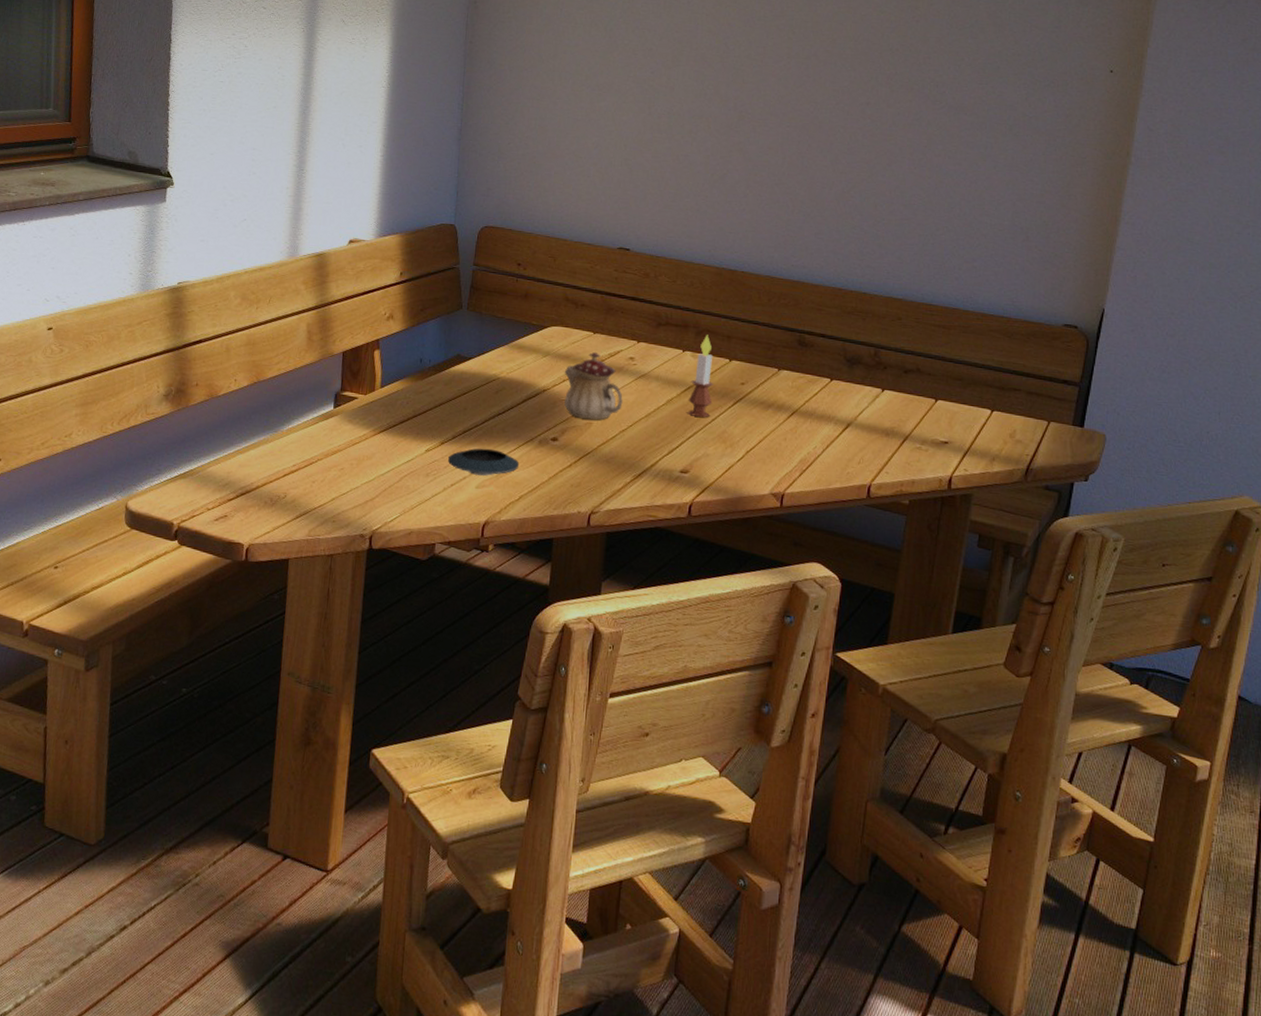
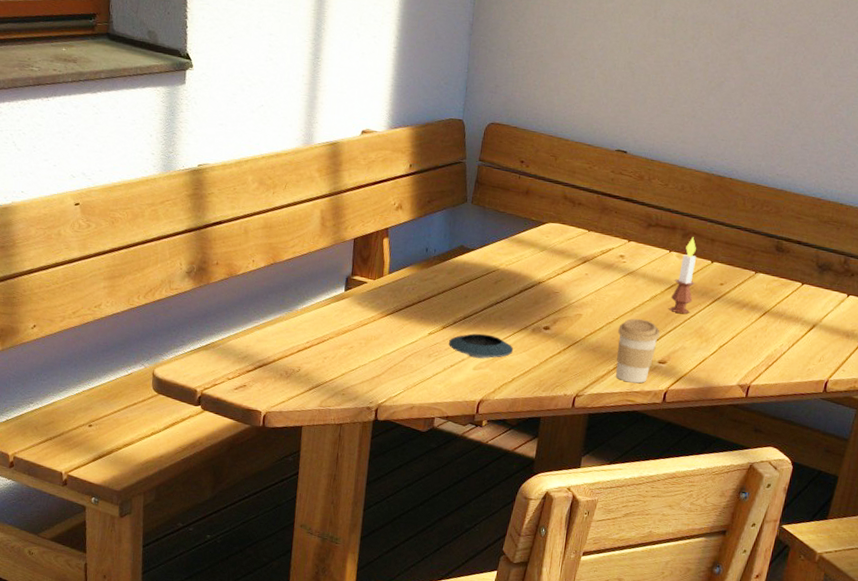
teapot: present [564,351,623,420] -> none [557,248,612,312]
coffee cup: none [633,424,679,497] -> present [615,318,660,384]

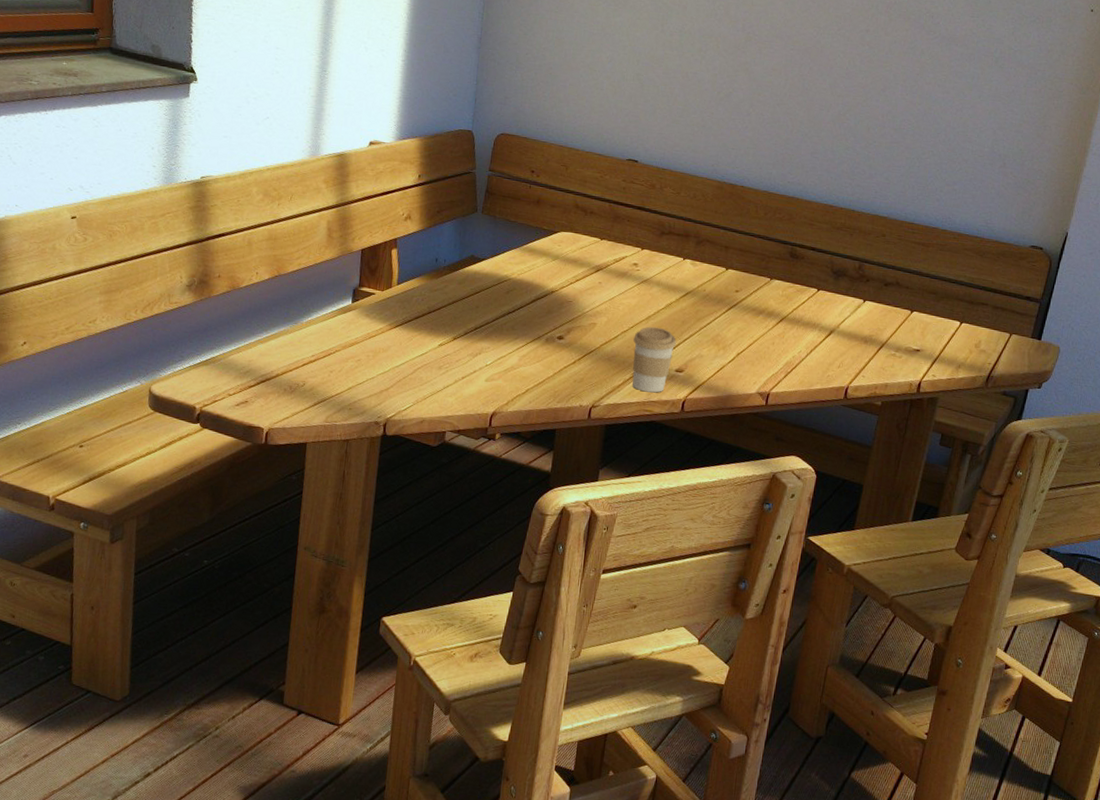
saucer: present [449,333,514,359] -> none [460,344,527,370]
candle: present [669,237,696,314] -> none [684,244,711,321]

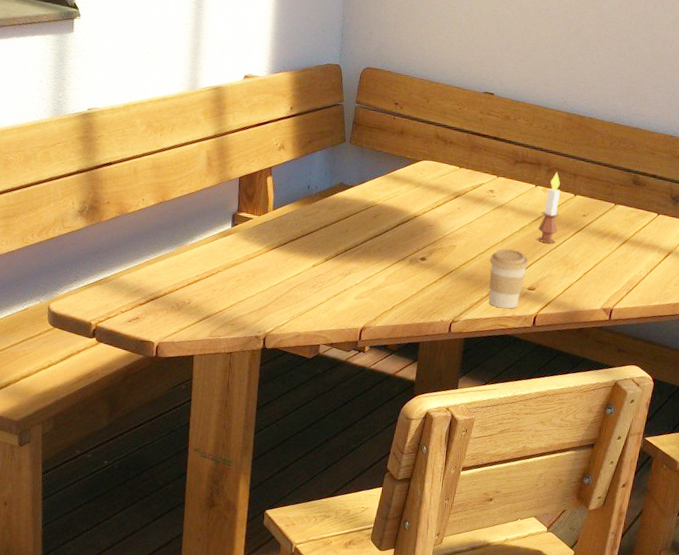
candle: none [684,244,711,321] -> present [536,172,560,243]

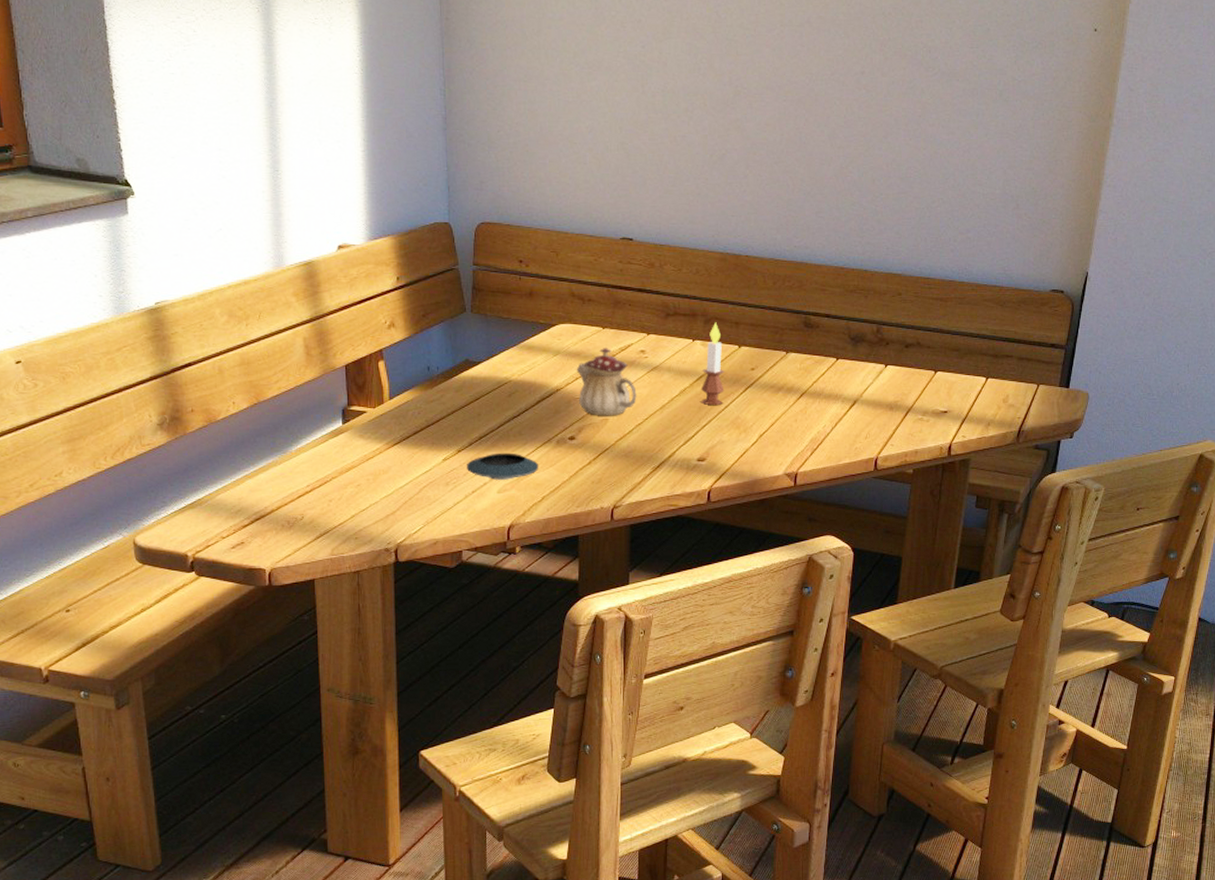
saucer: none [331,265,393,289] -> present [467,452,539,480]
teapot: none [432,184,483,244] -> present [576,347,637,416]
coffee cup: present [488,248,529,309] -> none [650,416,695,486]

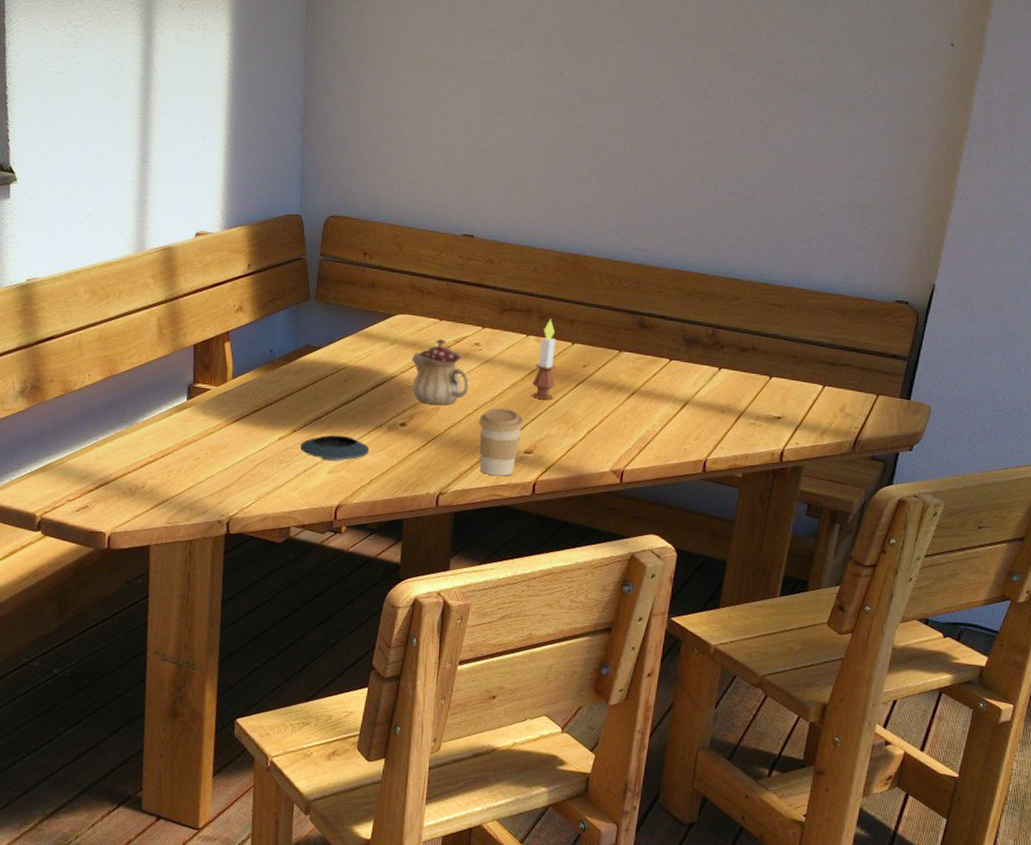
coffee cup: none [650,416,695,486] -> present [479,408,524,476]

